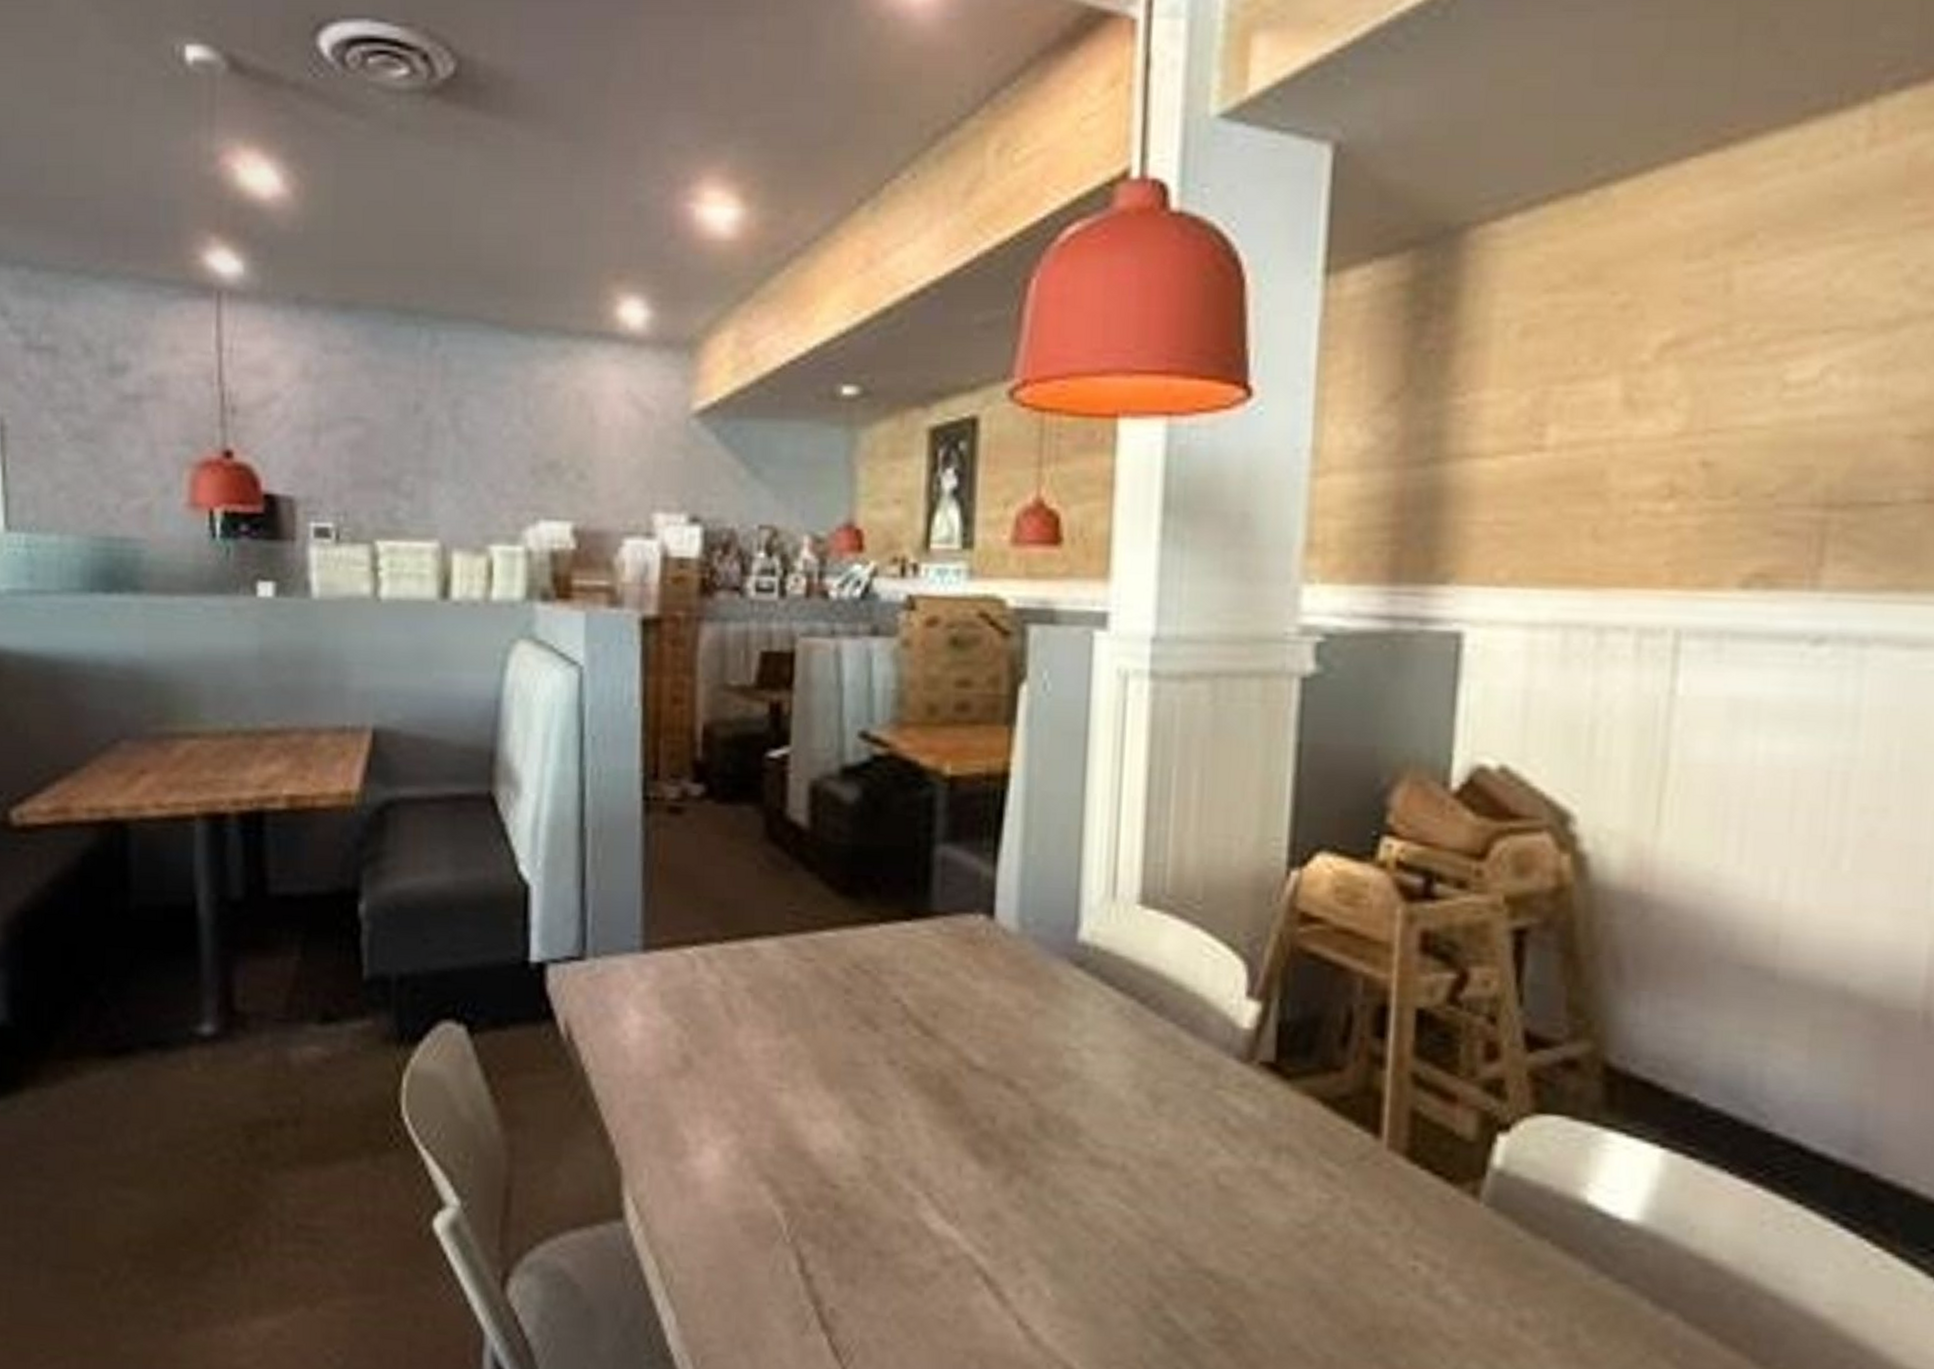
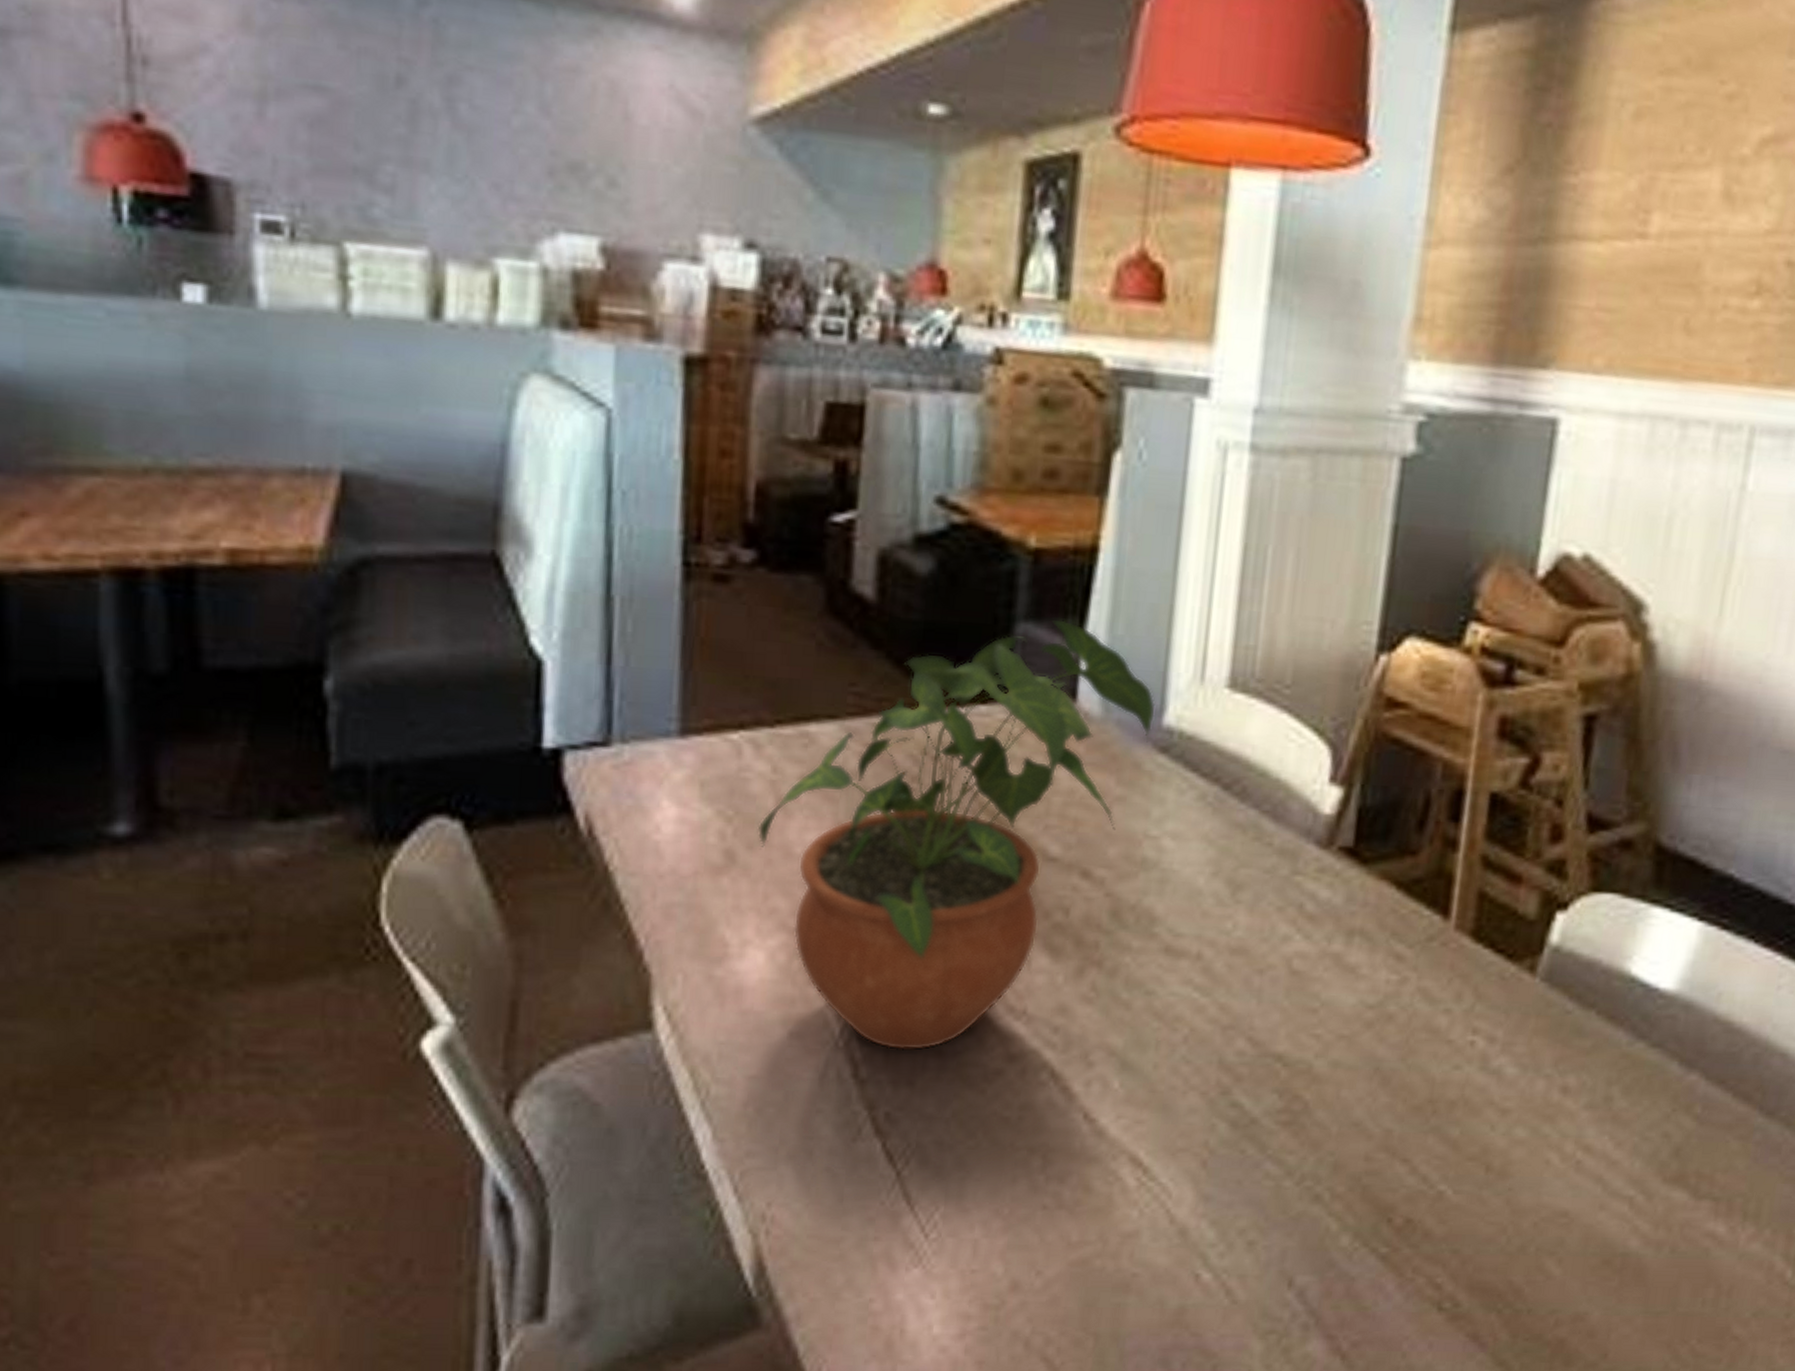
potted plant: none [710,840,1071,1250] -> present [757,618,1156,1051]

